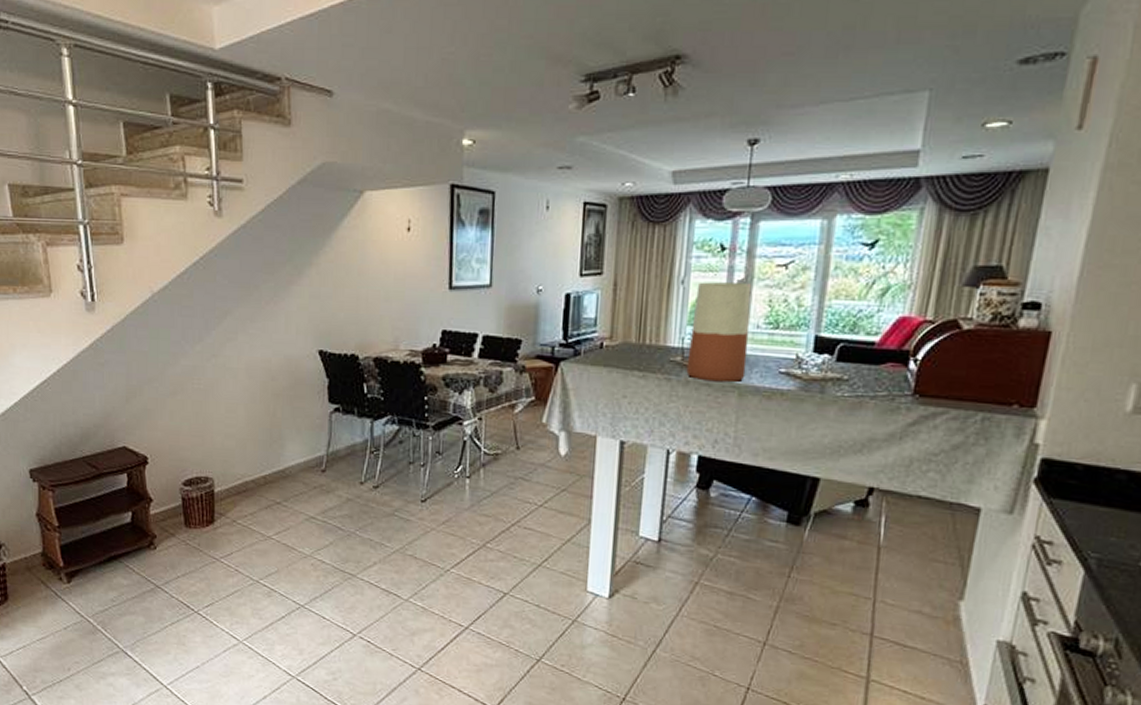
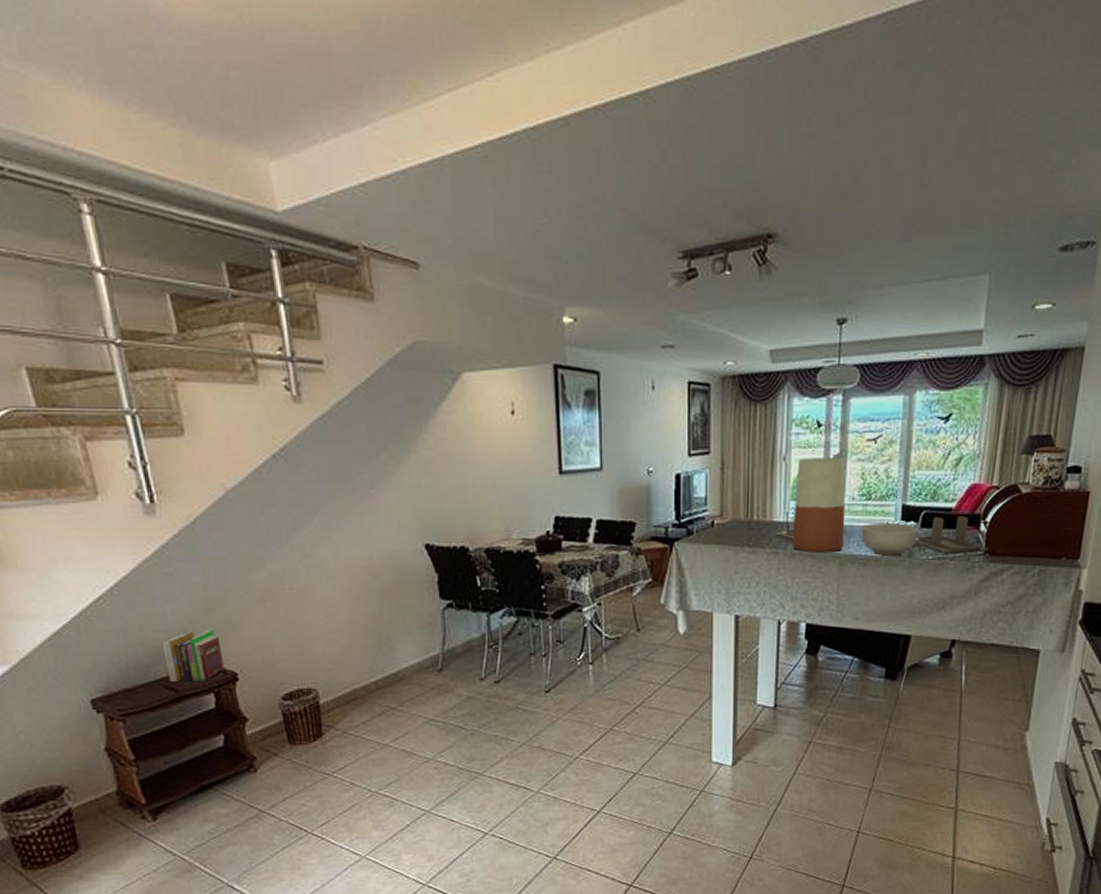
books: none [89,416,137,462] -> present [162,629,225,682]
bowl: none [766,354,834,392] -> present [861,524,919,557]
napkin holder: none [827,351,918,393] -> present [914,516,988,554]

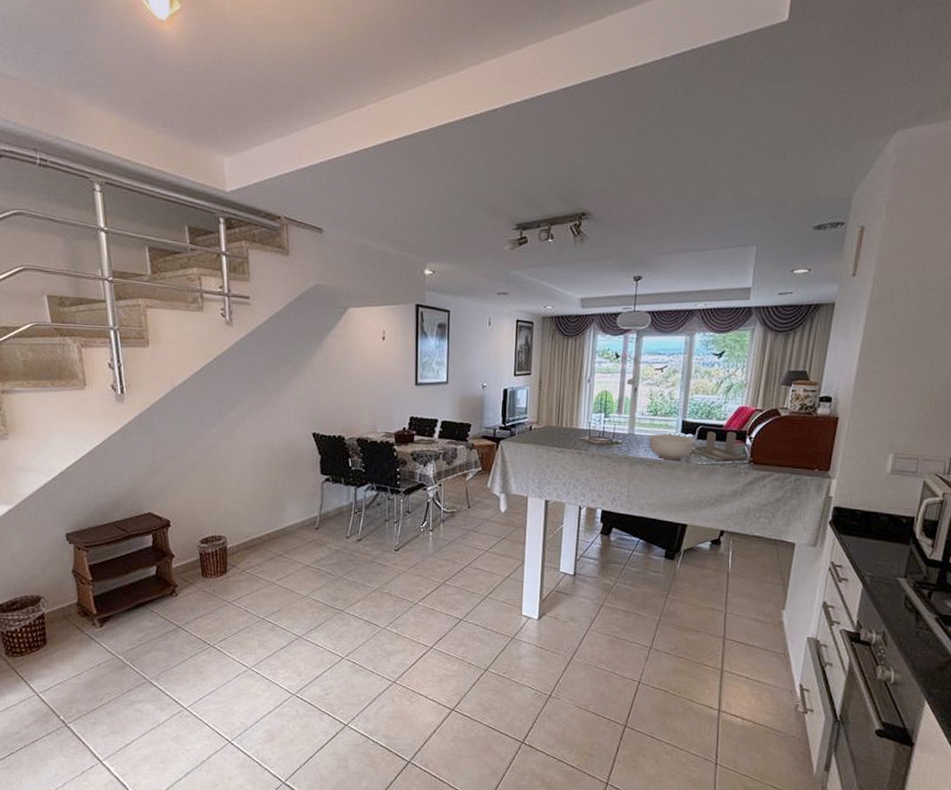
books: present [162,629,225,682] -> none [119,487,161,525]
vase: present [792,458,846,553] -> none [592,381,638,456]

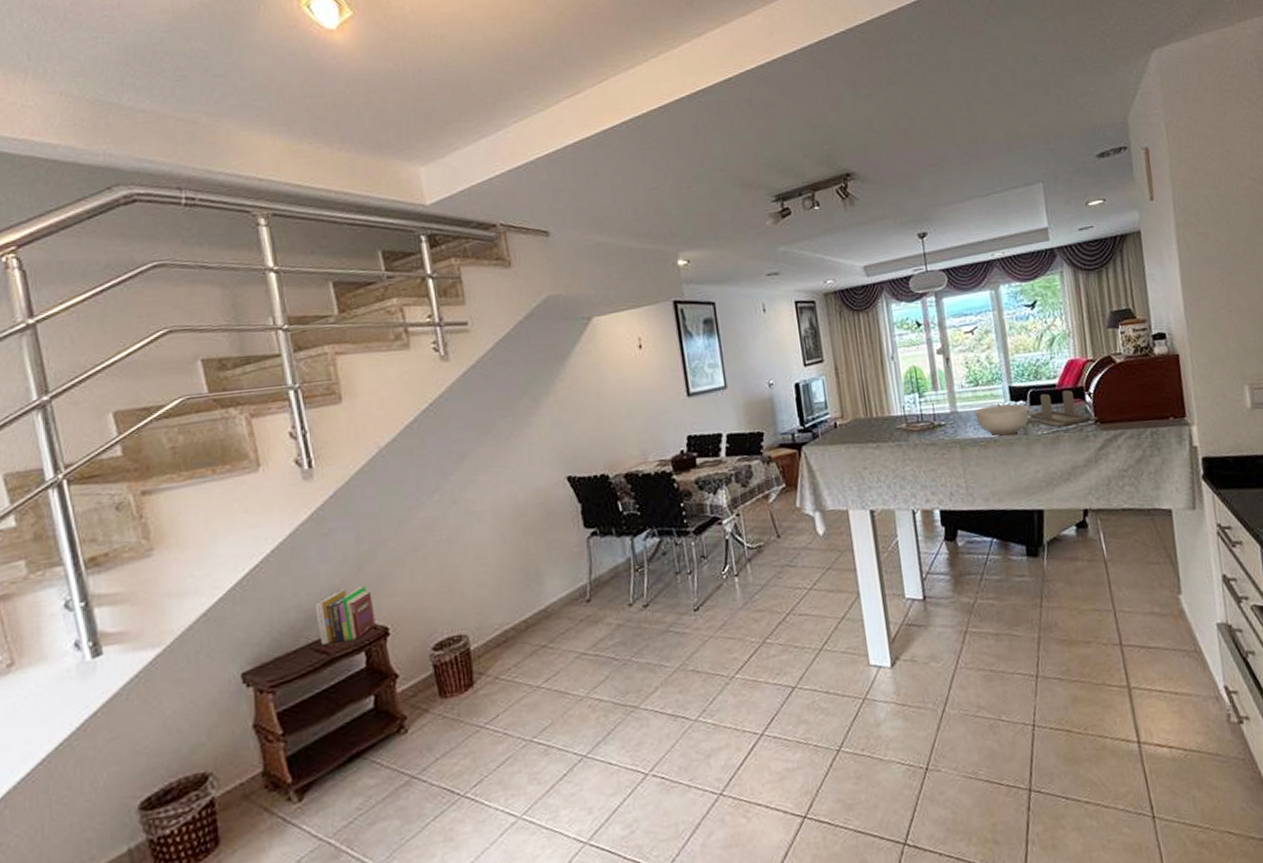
books: none [119,487,161,525] -> present [315,585,376,645]

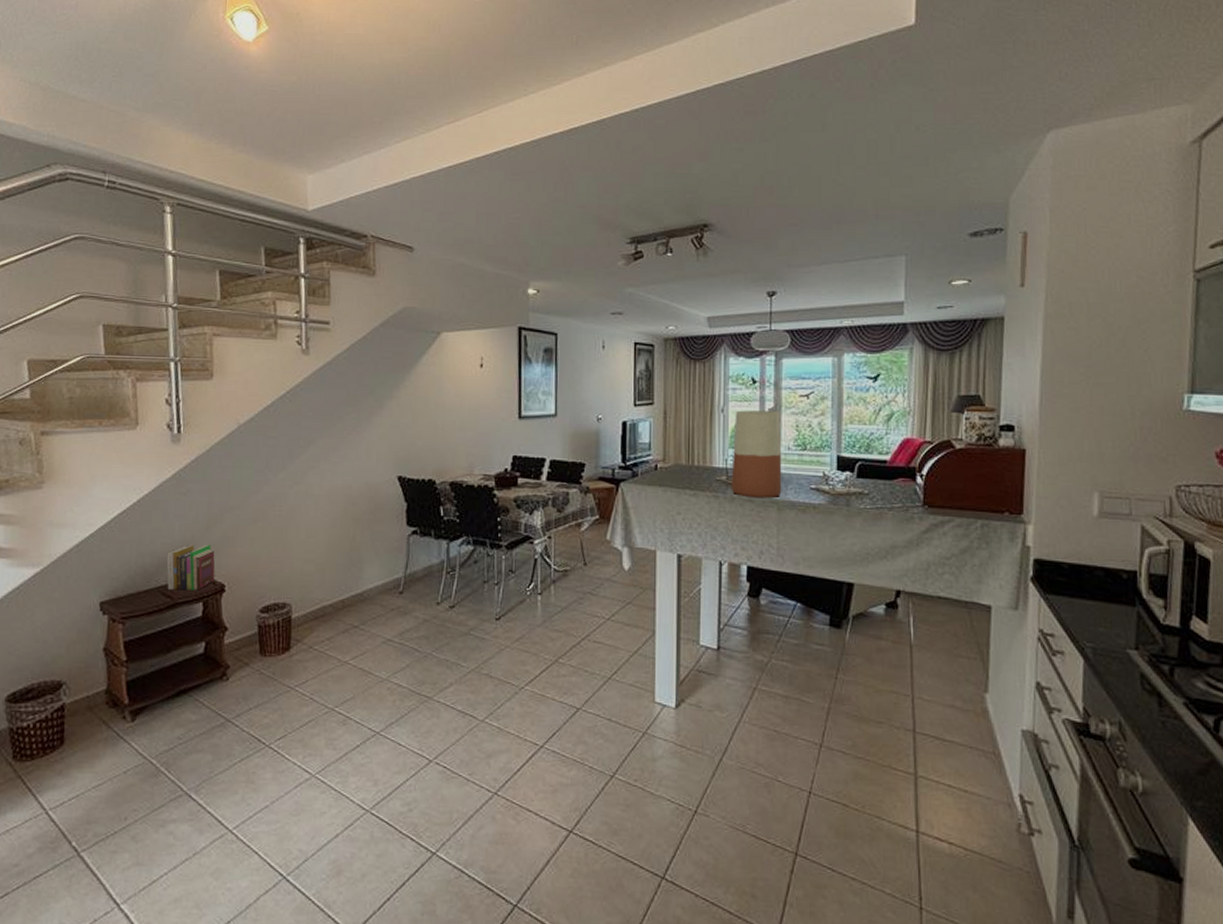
vase: none [905,351,962,442] -> present [731,410,782,499]
bowl: present [975,403,1029,437] -> none [798,472,855,505]
napkin holder: present [1027,390,1098,427] -> none [851,468,926,504]

